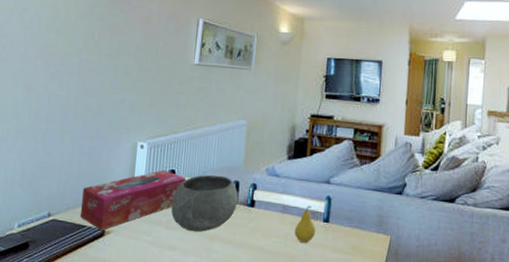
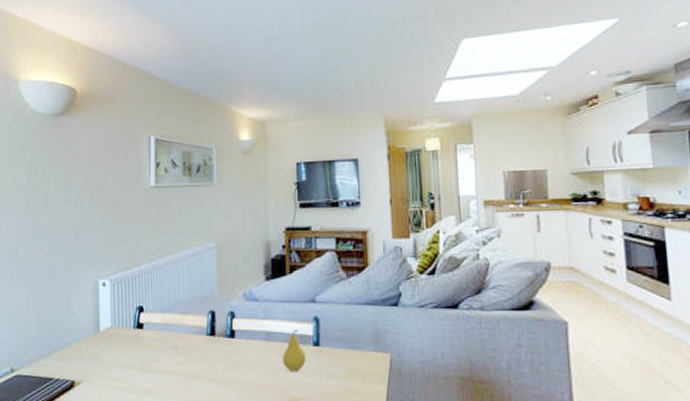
tissue box: present [80,170,186,231] -> none [45,307,156,382]
bowl: present [171,174,239,233] -> none [143,306,216,373]

